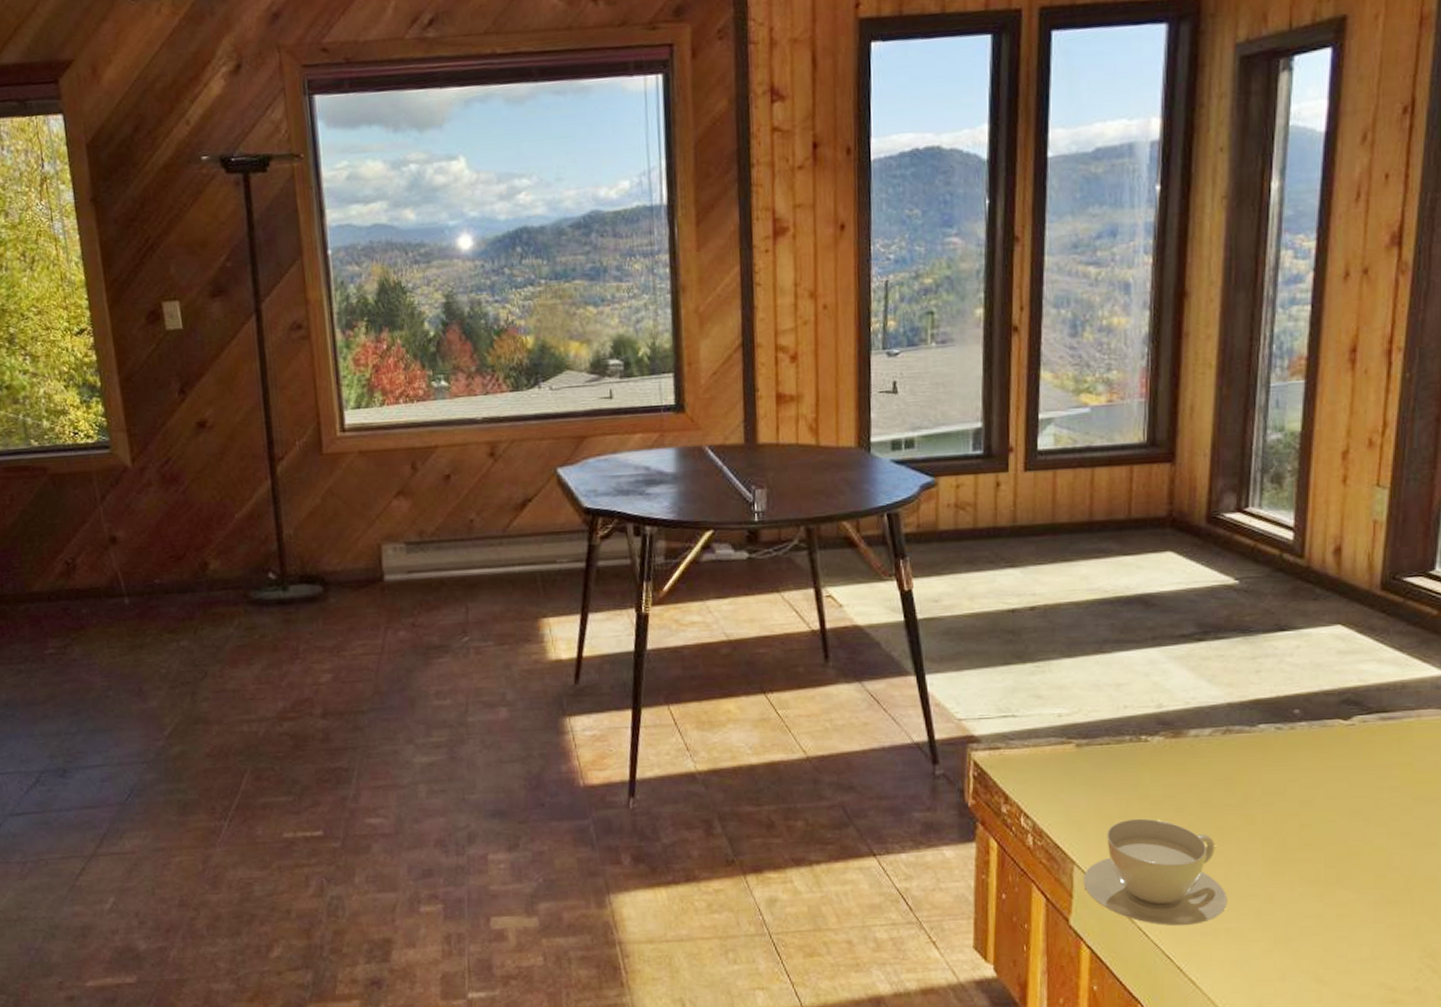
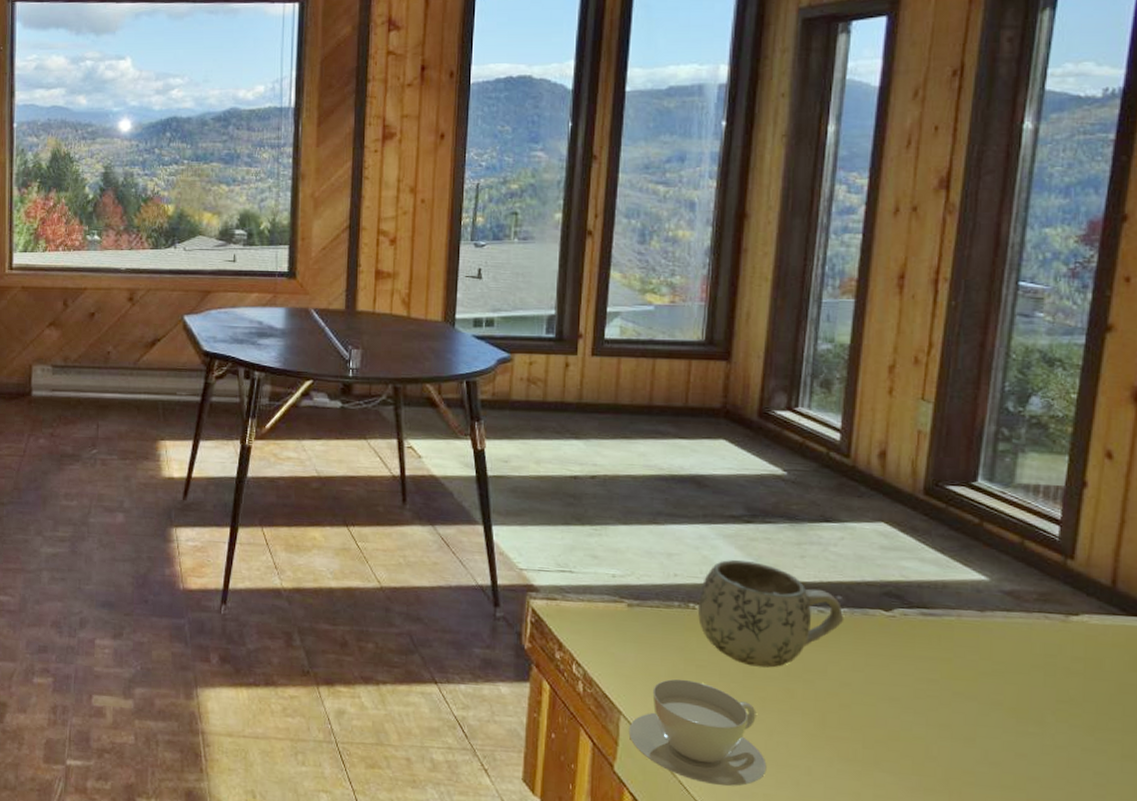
mug: none [1151,682,1303,796] -> present [698,559,845,668]

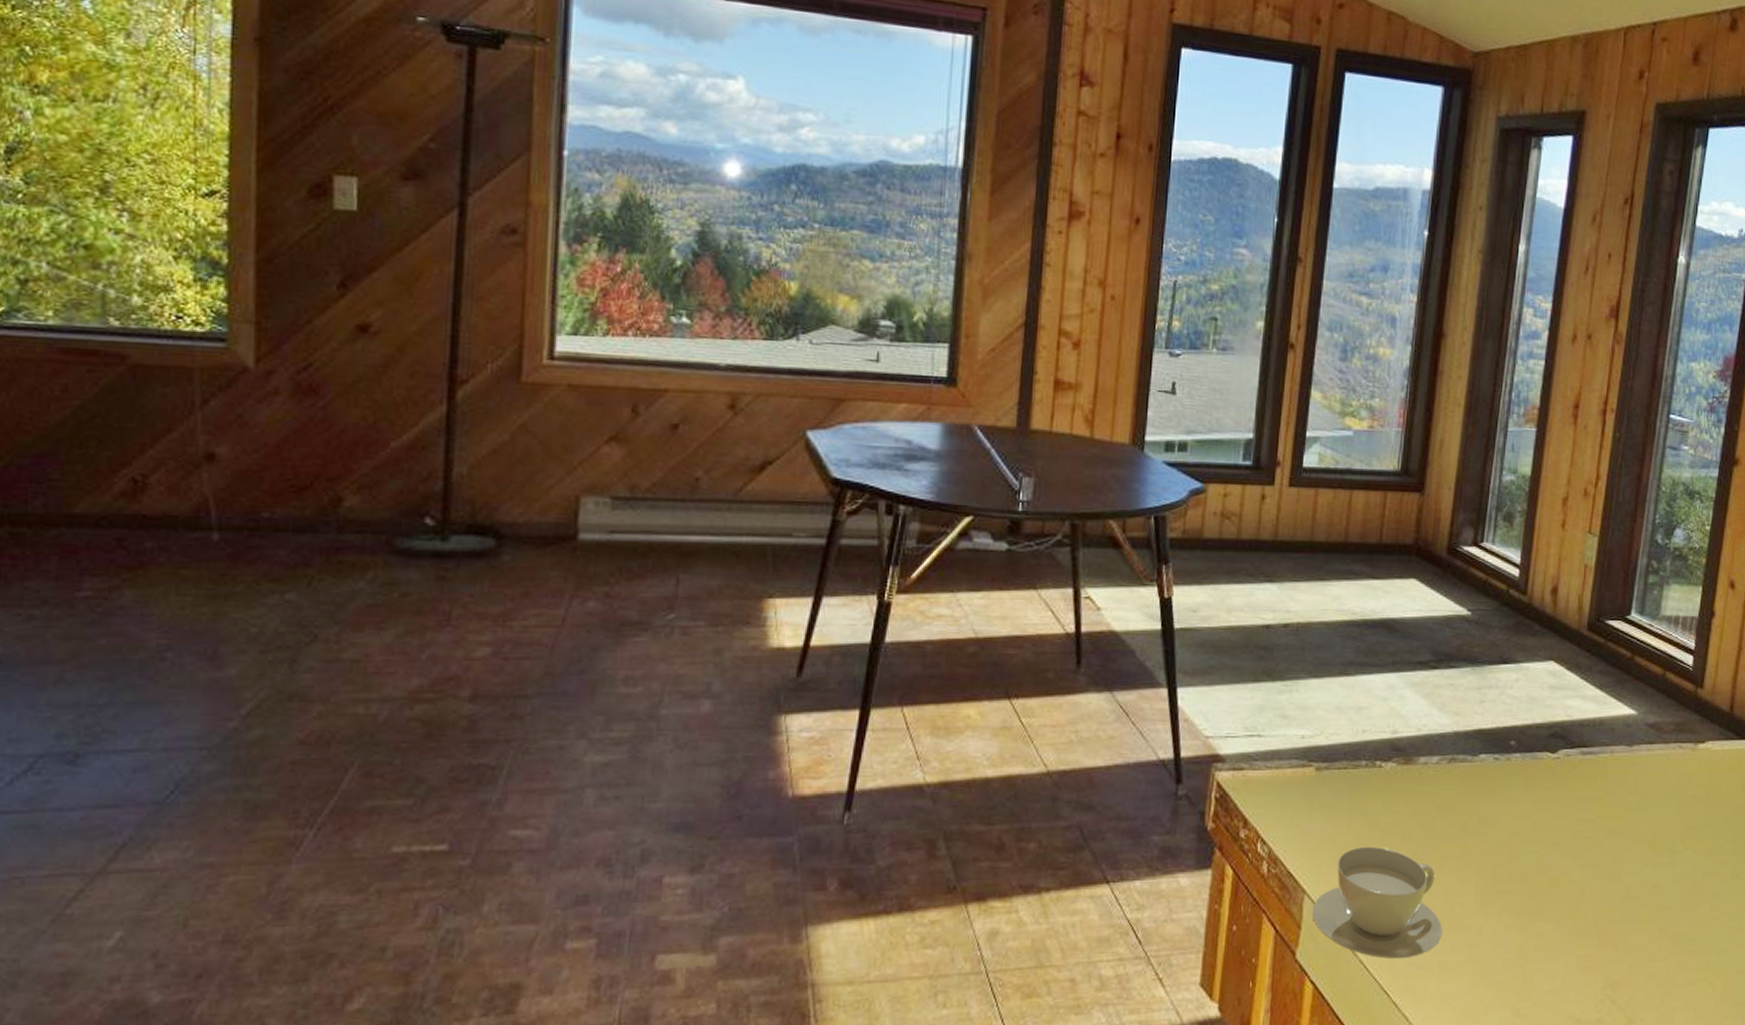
mug: present [698,559,845,668] -> none [1384,709,1517,824]

